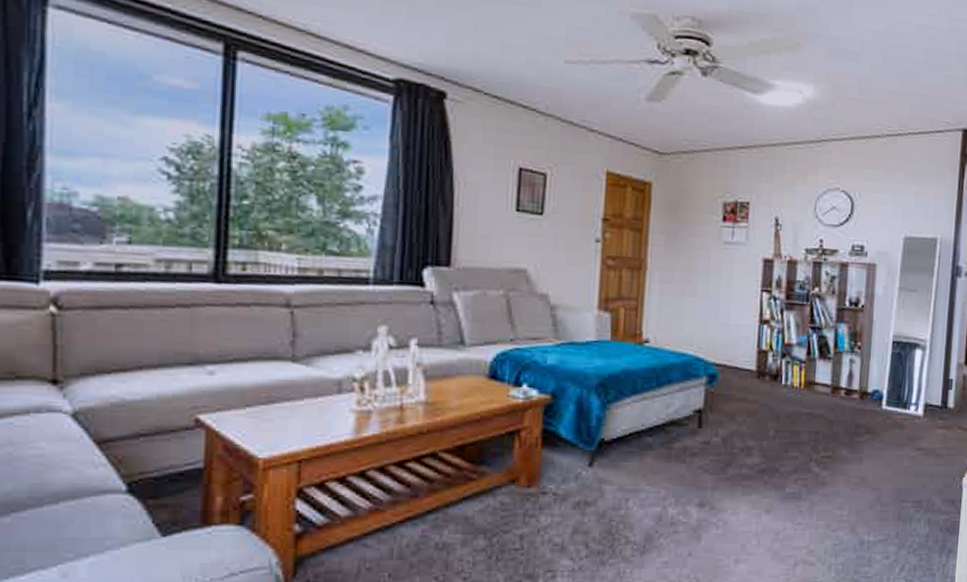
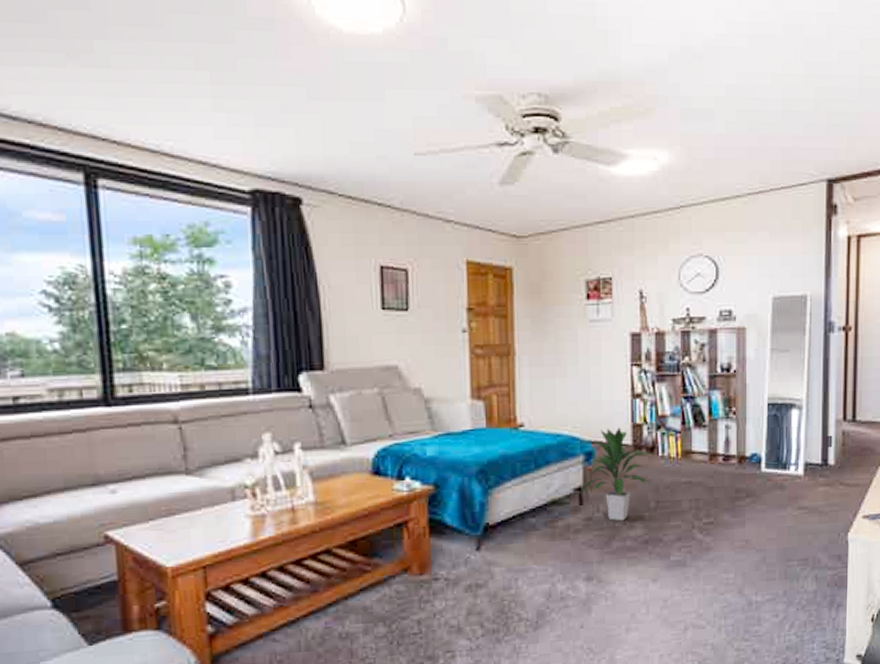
indoor plant: none [702,351,775,448] -> present [582,427,652,522]

